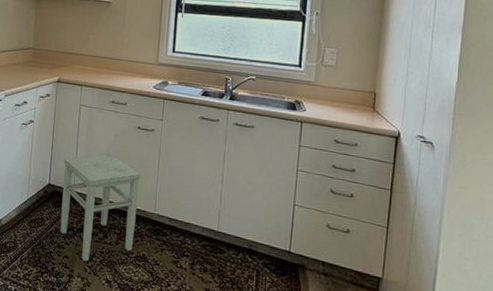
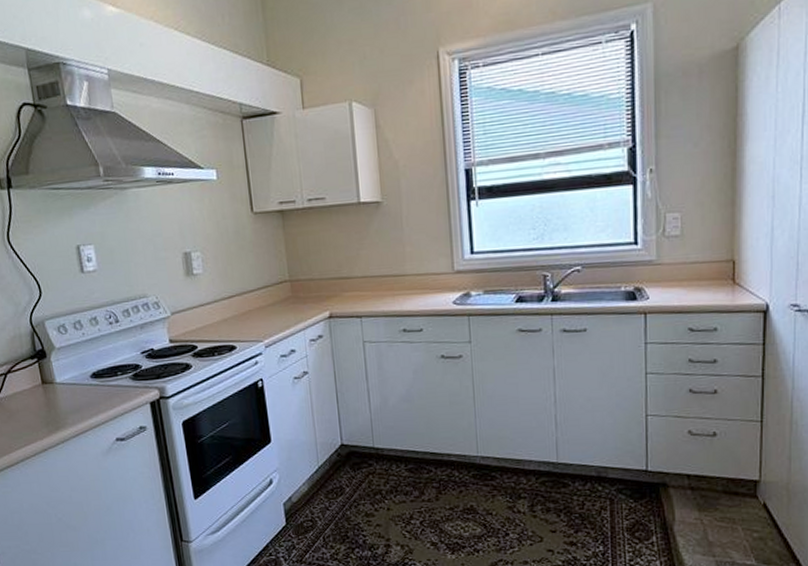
stool: present [60,154,141,262] -> none [355,395,457,526]

